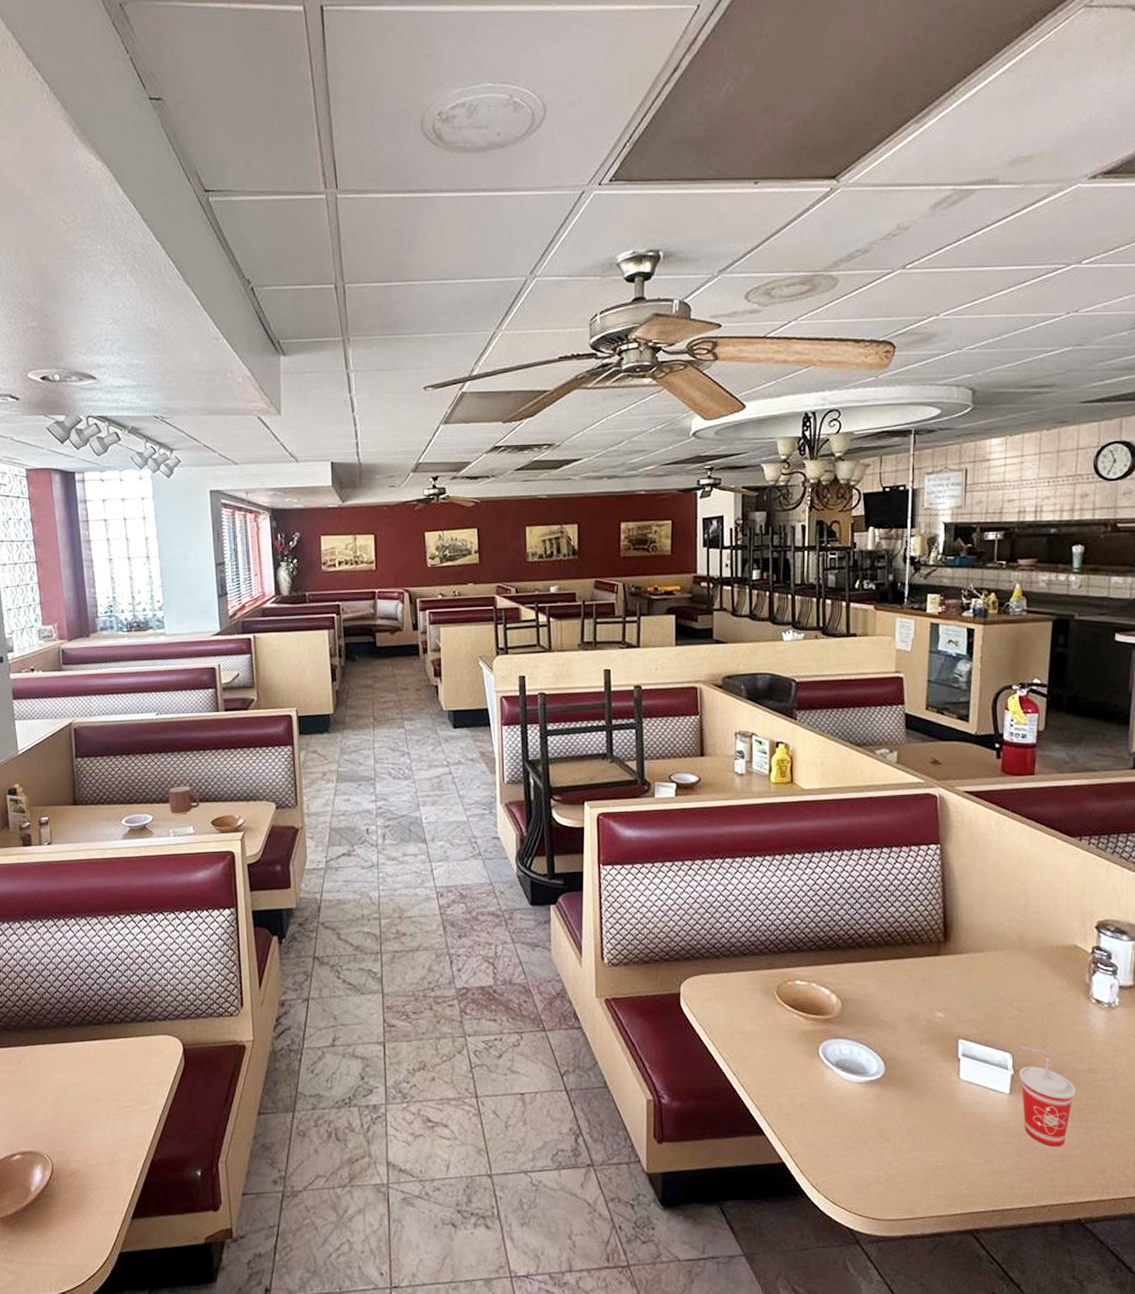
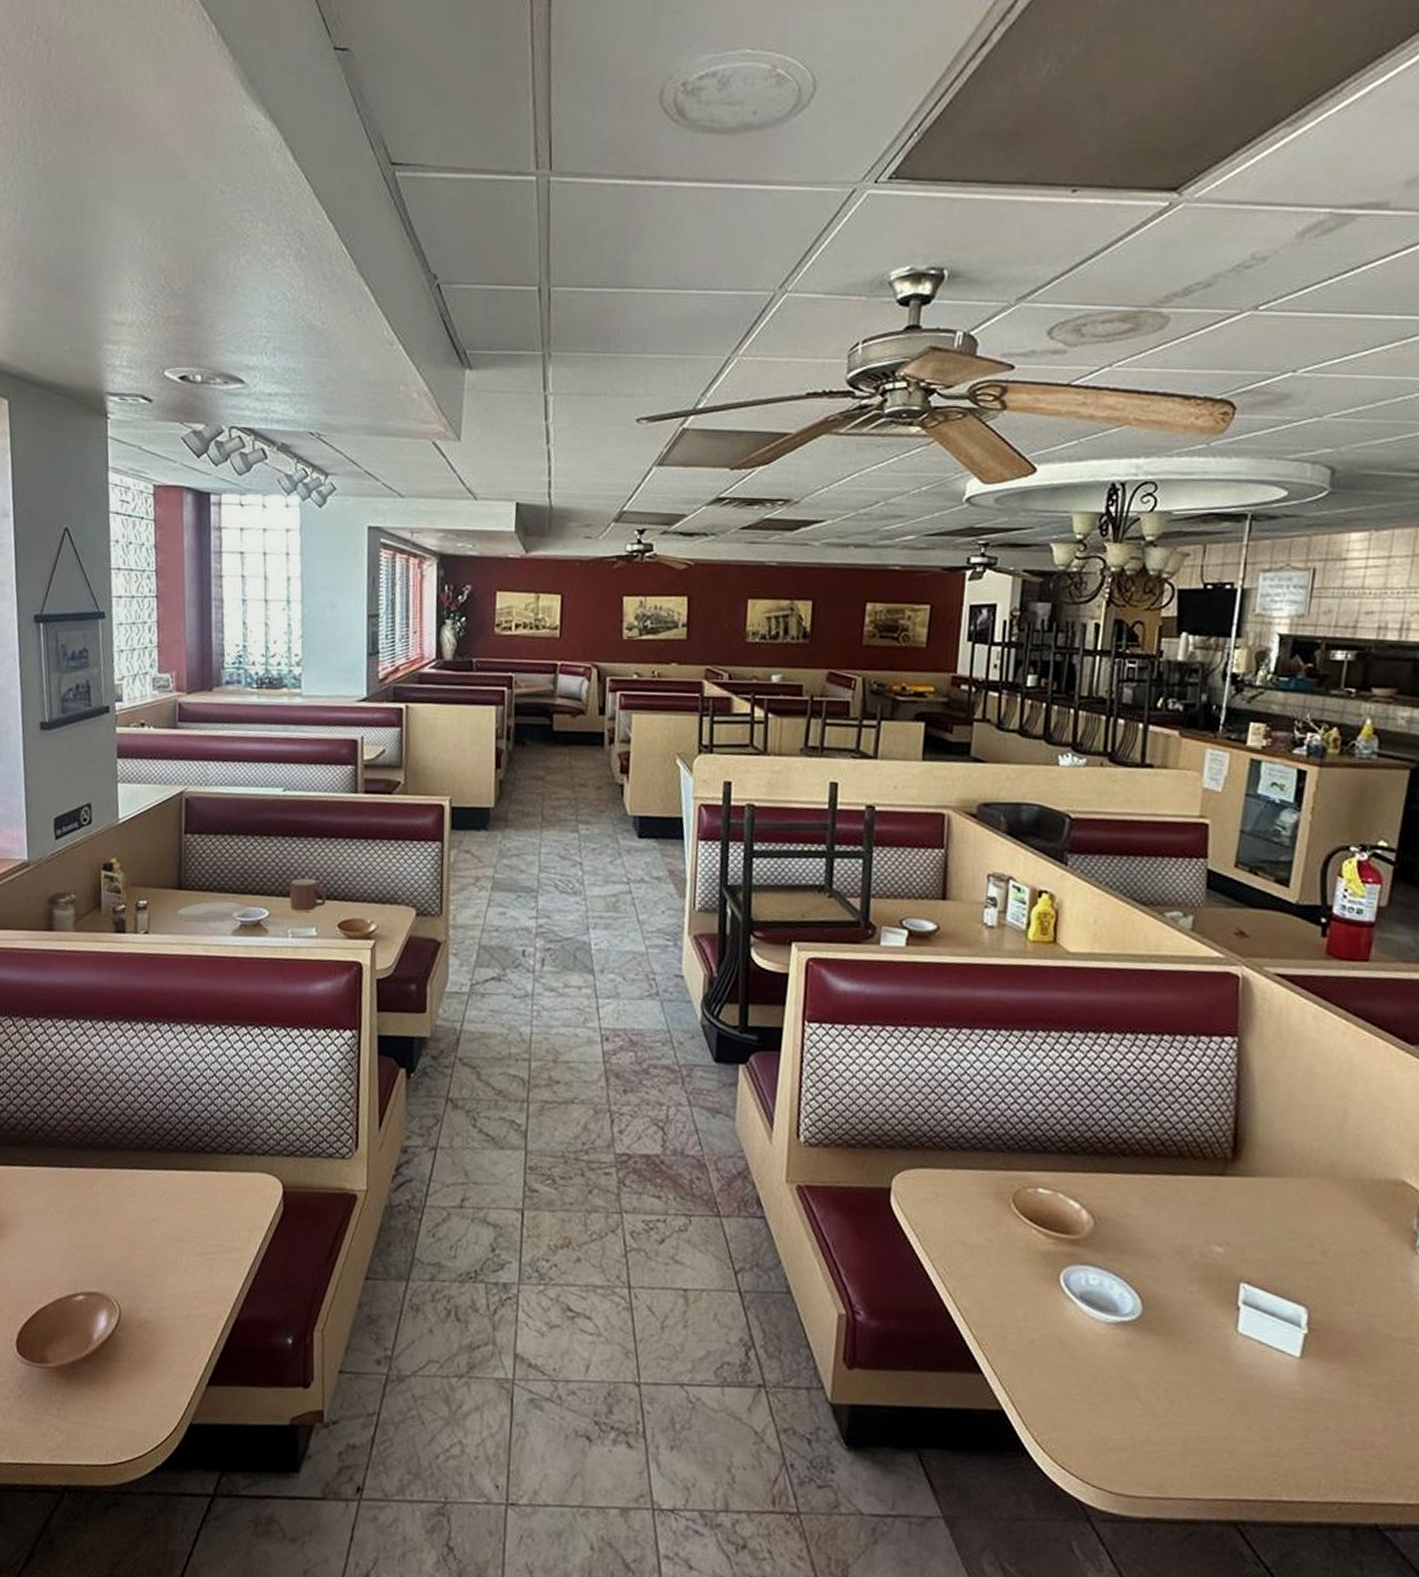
plate: none [74,811,135,831] -> present [177,901,248,923]
beverage cup: present [1017,1045,1076,1147] -> none [1314,1297,1387,1431]

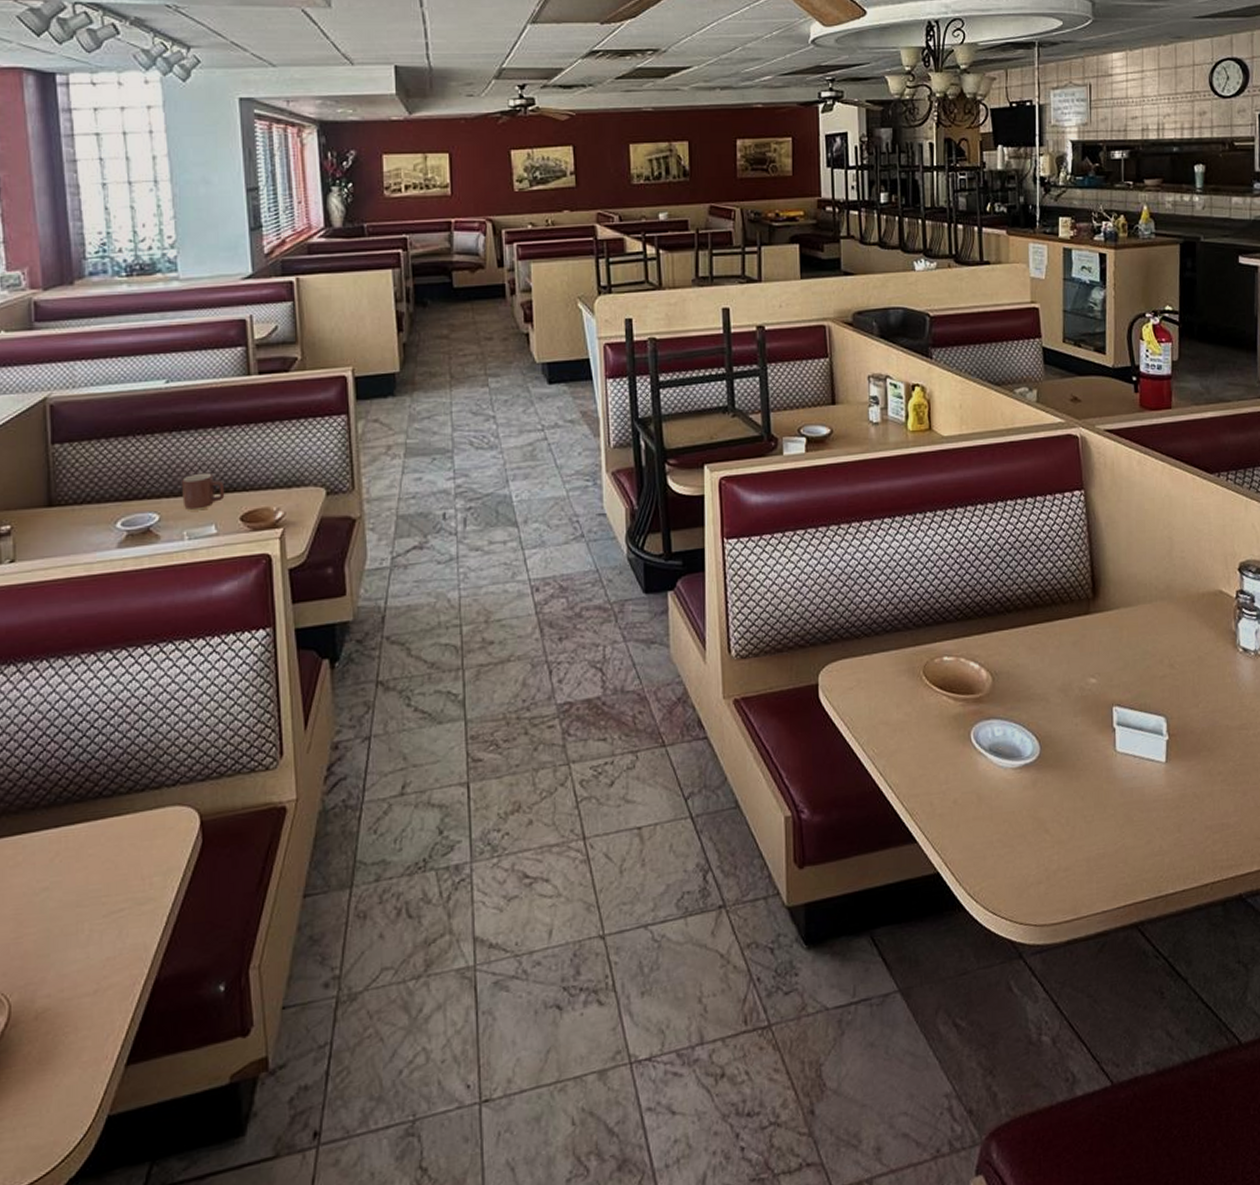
plate: present [177,901,248,923] -> none [49,511,135,541]

